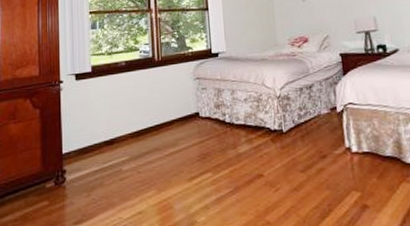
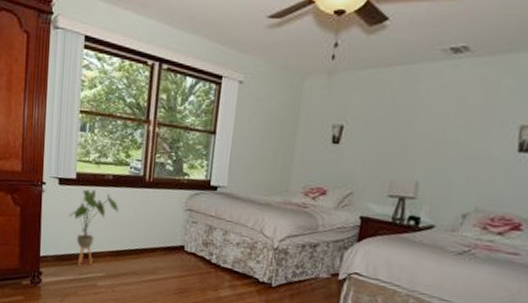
house plant: none [87,78,134,155] -> present [68,189,119,267]

